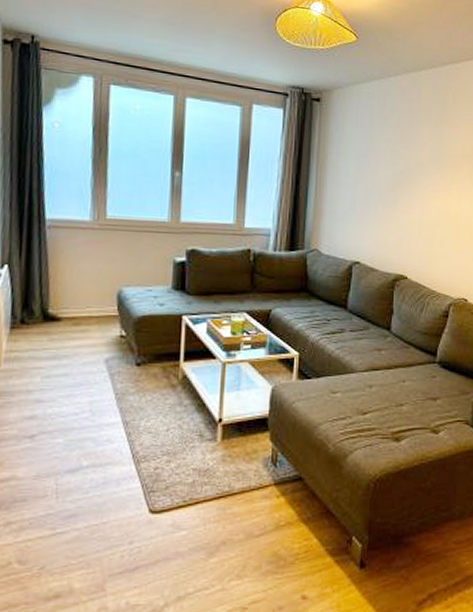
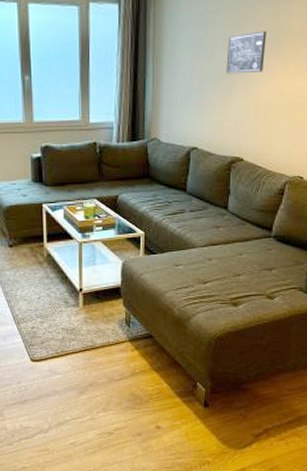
wall art: none [391,150,431,190] -> present [226,31,266,74]

